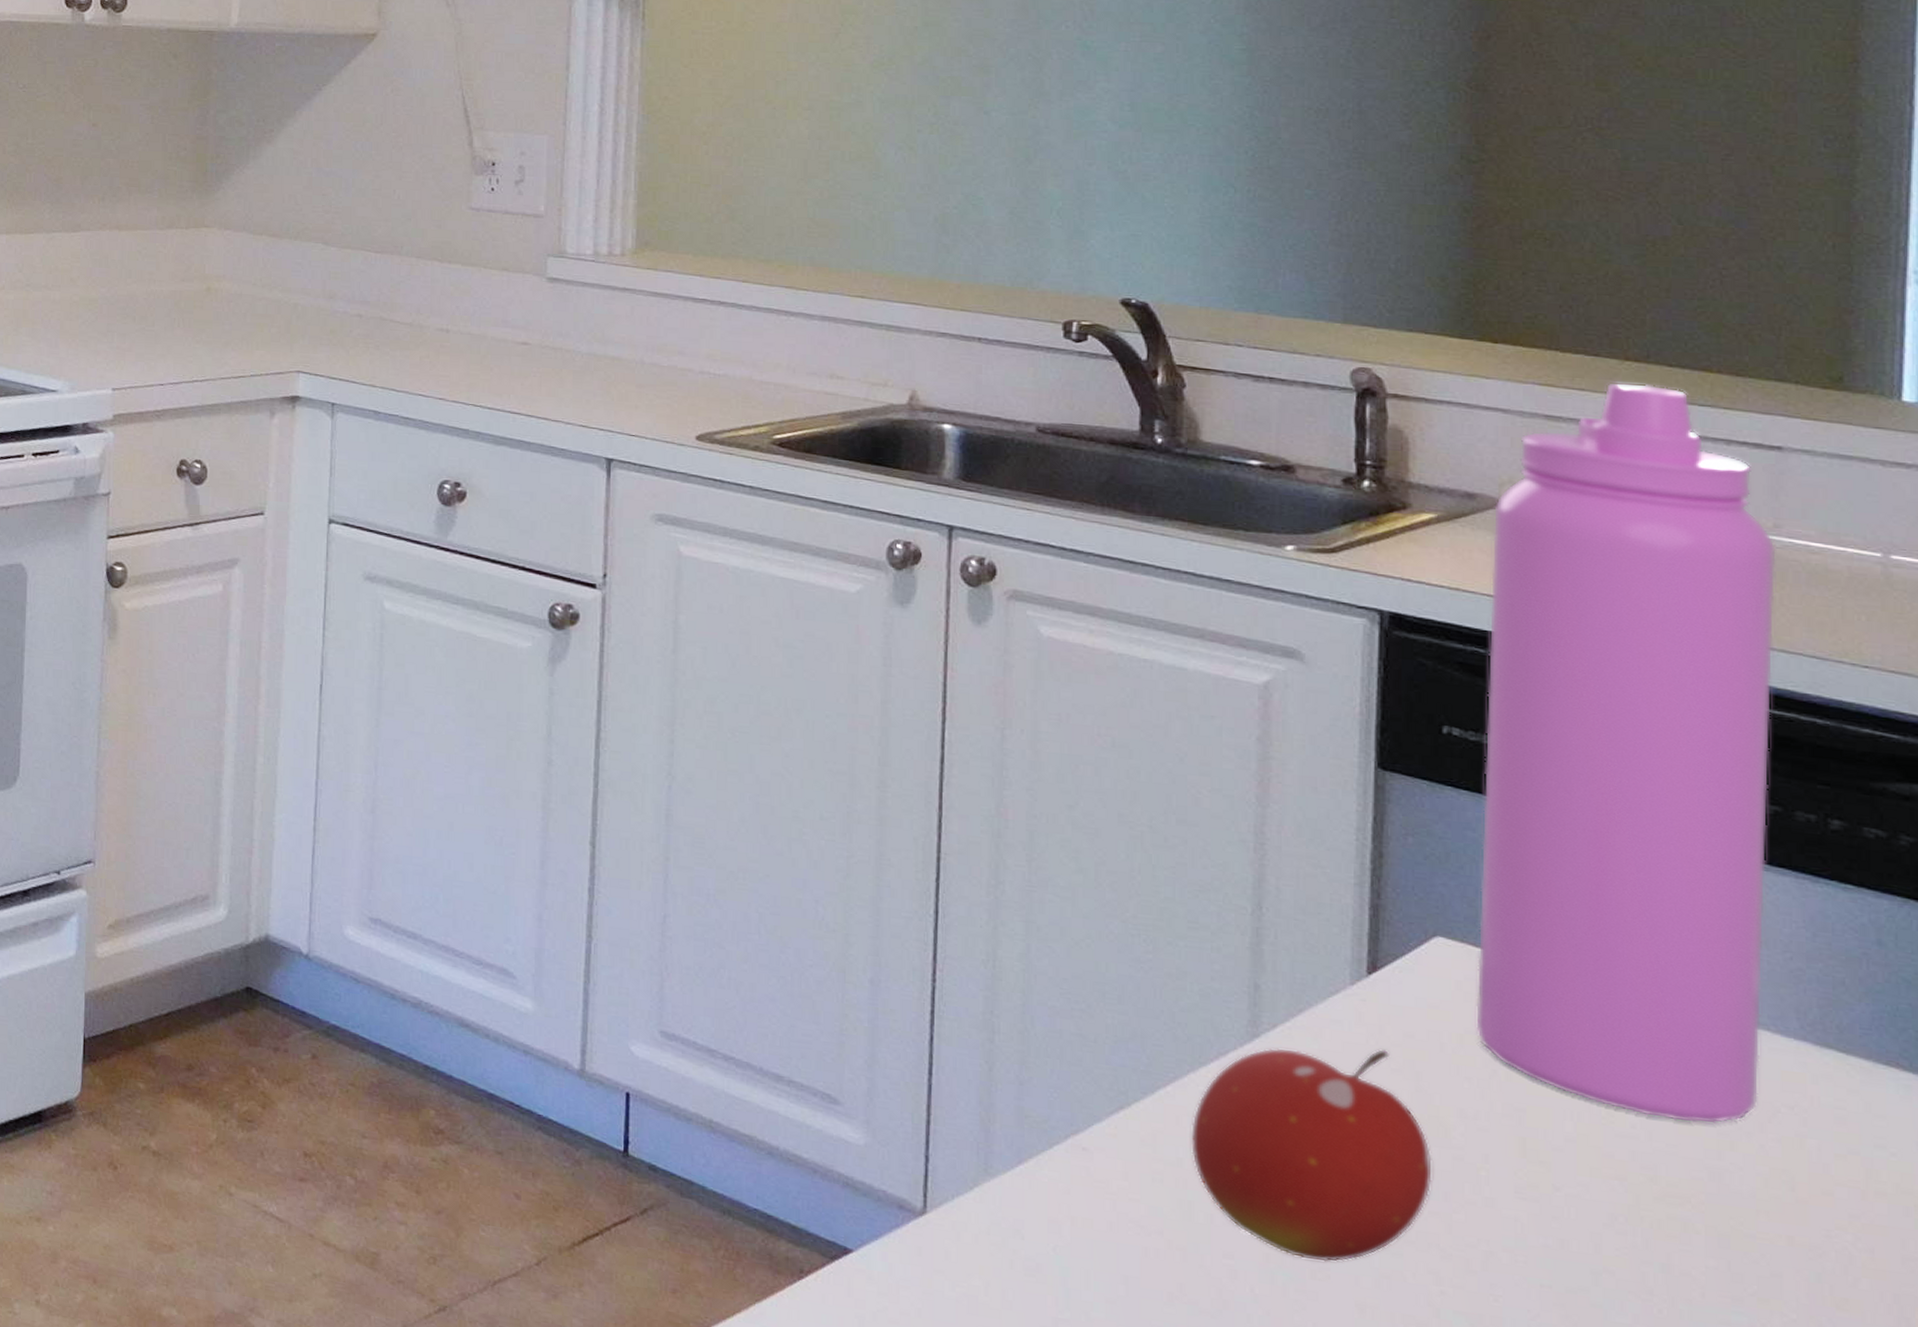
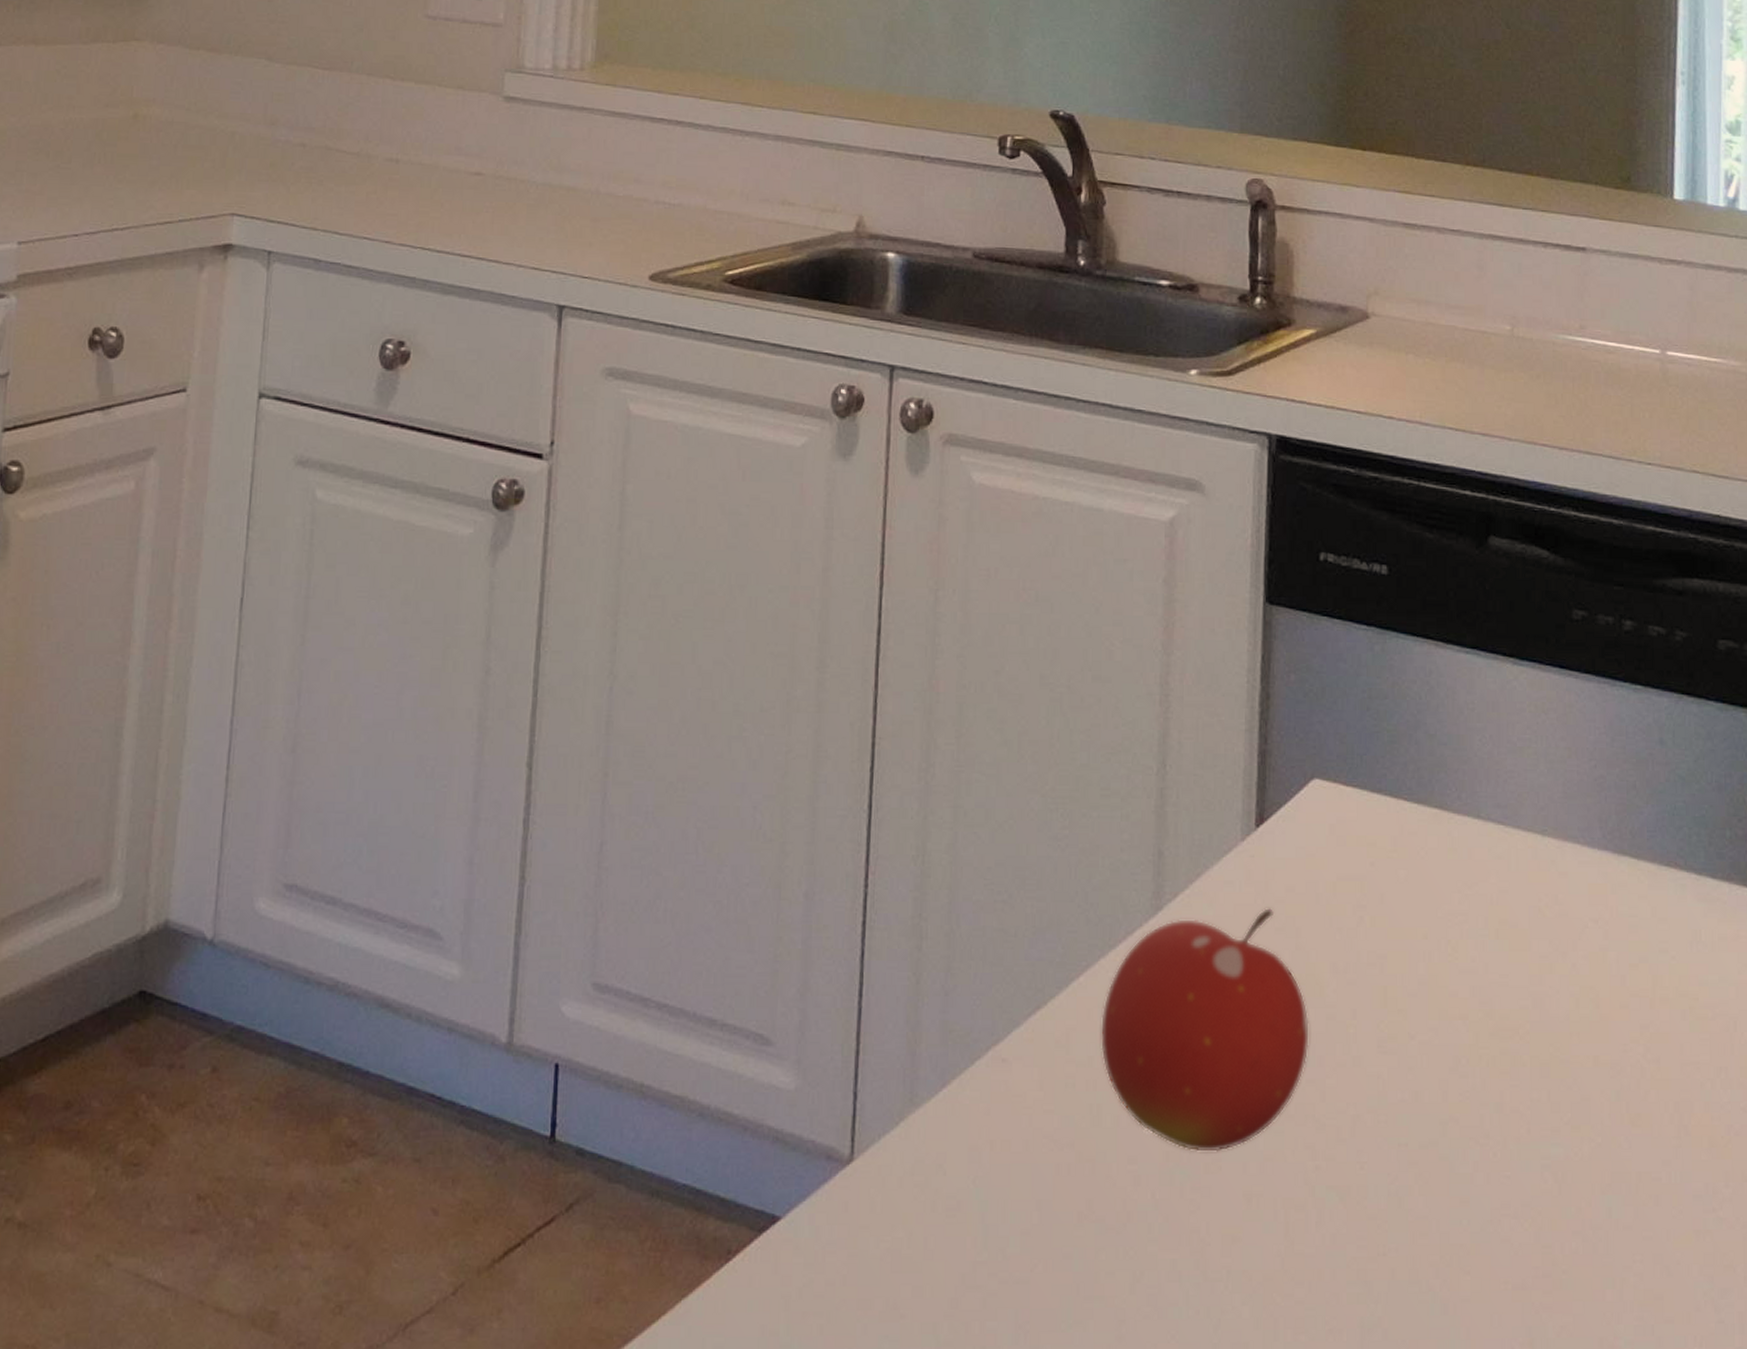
water bottle: present [1475,381,1776,1124] -> none [1345,187,1582,949]

